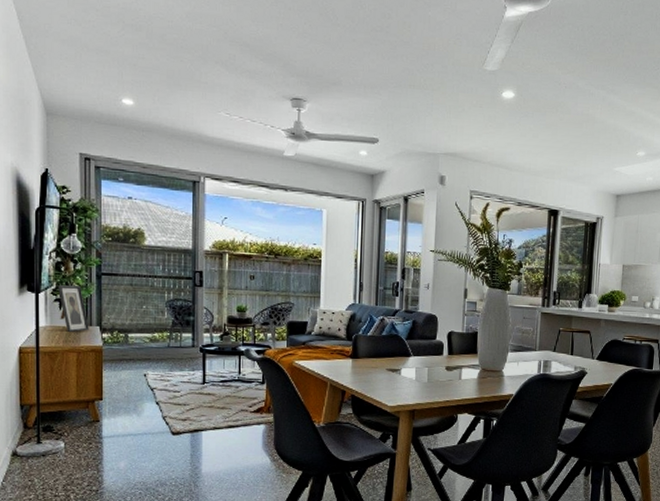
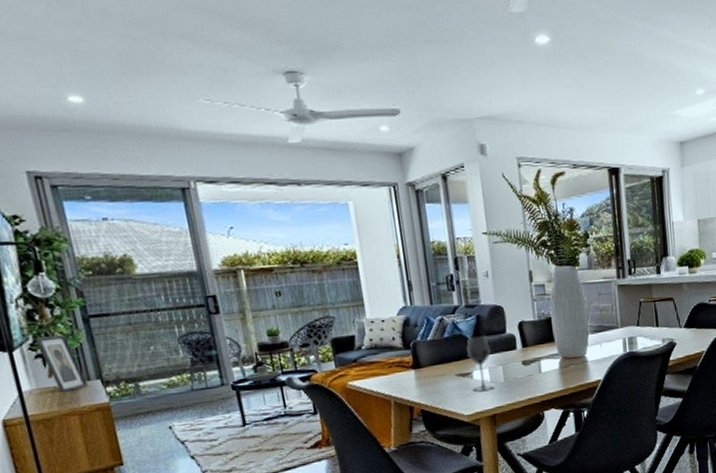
wineglass: none [399,338,420,388] -> present [467,335,495,392]

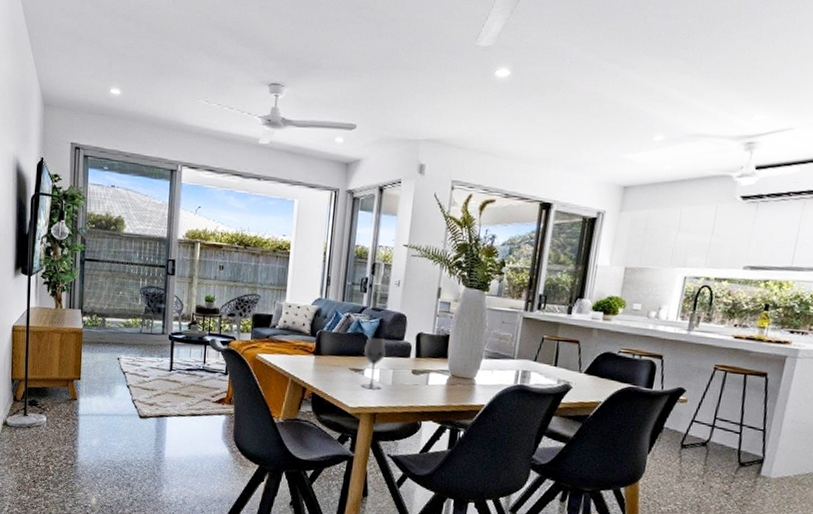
picture frame: present [36,335,88,394] -> none [47,269,72,315]

